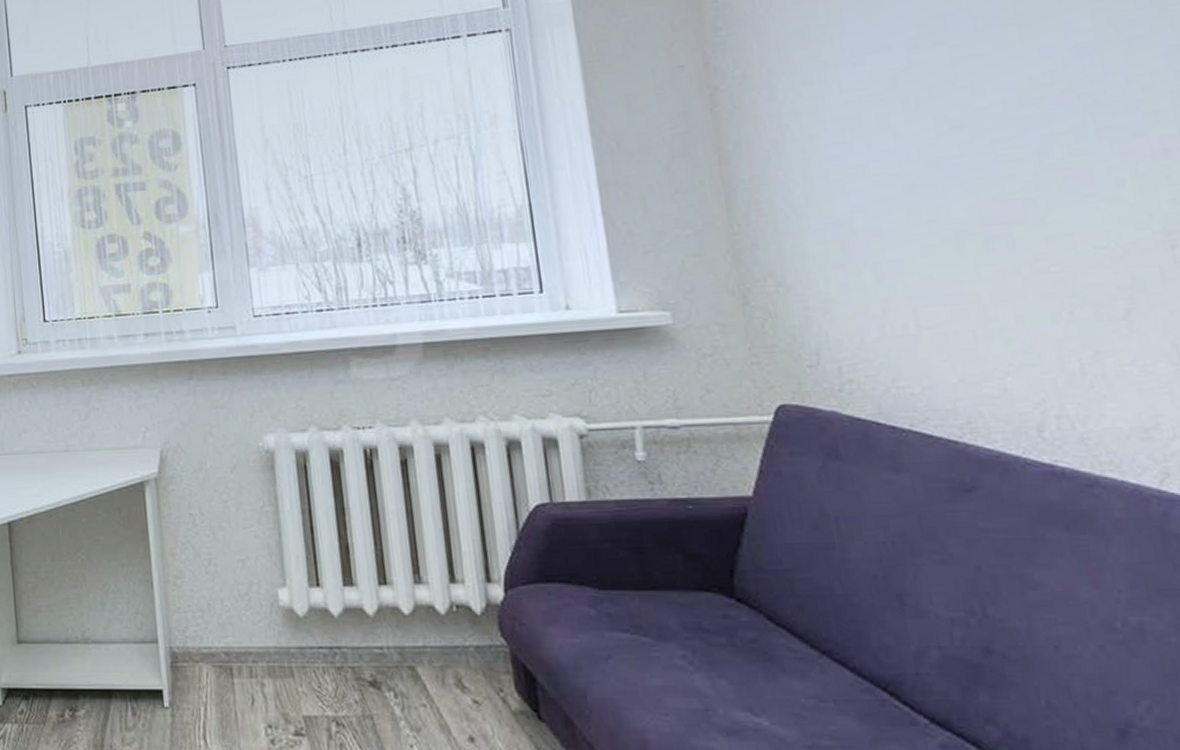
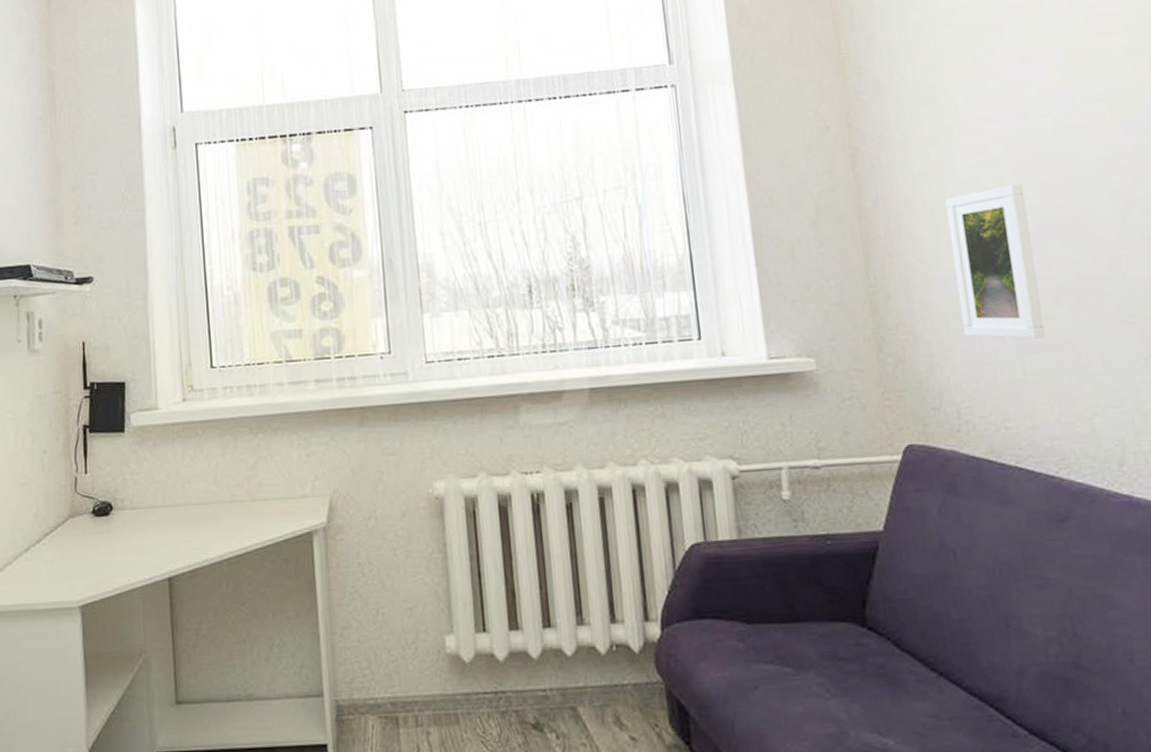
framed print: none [820,120,944,291] -> present [945,183,1045,339]

